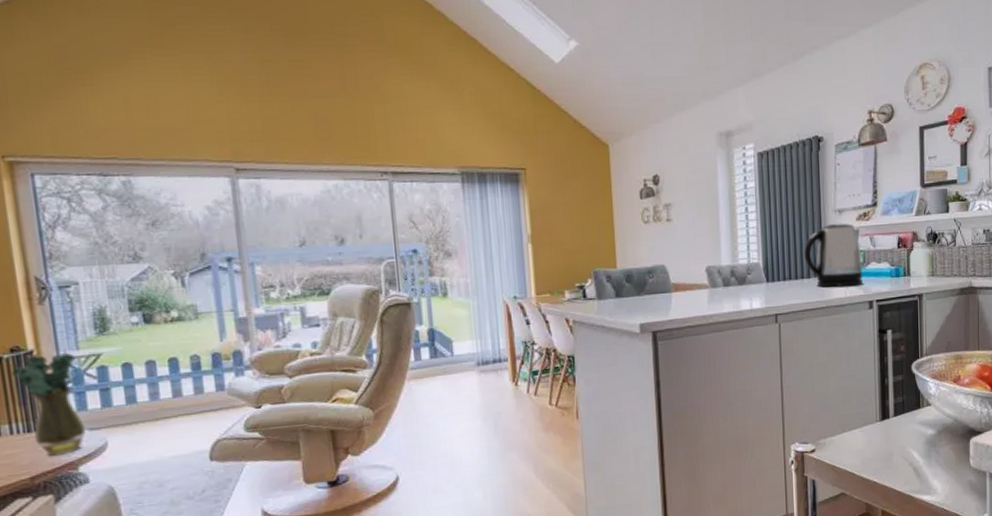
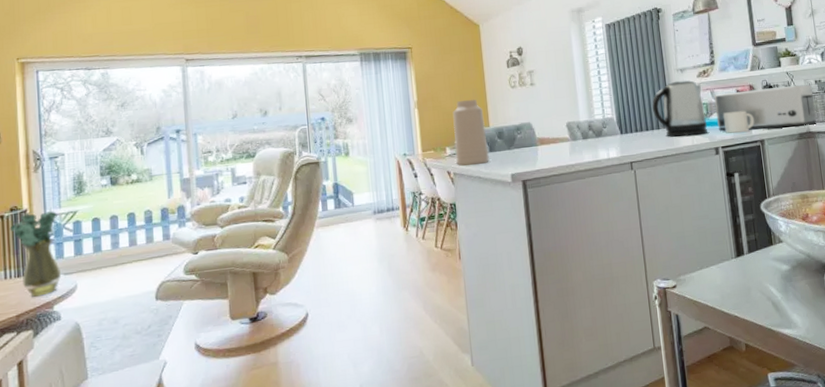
vase: none [573,234,616,314] -> present [452,99,490,167]
toaster: none [873,233,980,283] -> present [714,84,817,132]
mug: none [881,260,914,286] -> present [723,110,754,134]

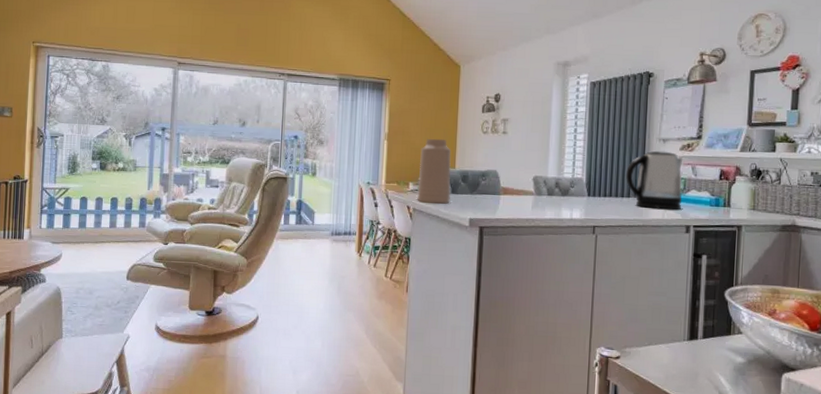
vase: present [9,207,62,297] -> none [11,179,53,258]
toaster: present [714,84,817,132] -> none [693,170,807,219]
mug: present [723,110,754,134] -> none [701,191,734,214]

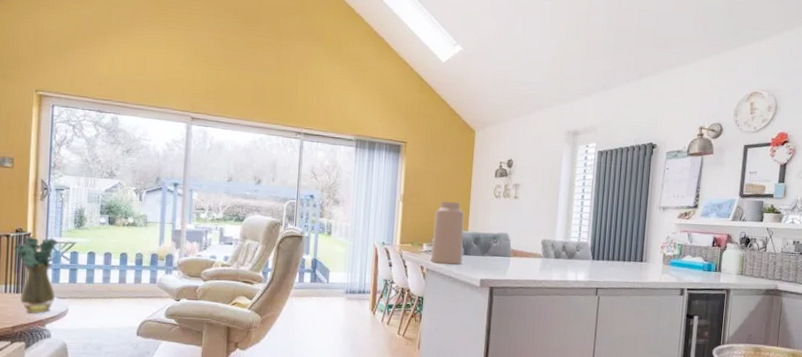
vase: none [11,179,53,258] -> present [13,232,58,313]
kettle: present [626,150,682,211] -> none [628,218,680,274]

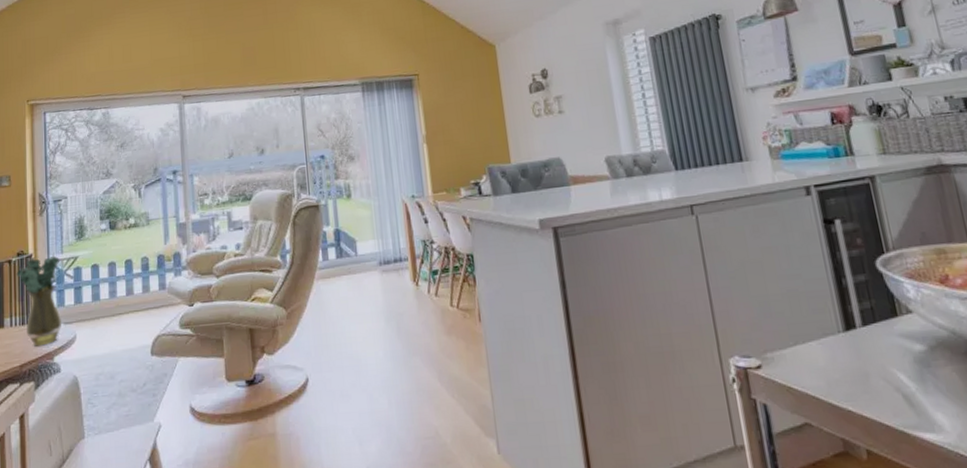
vase: present [430,201,465,266] -> none [466,131,512,211]

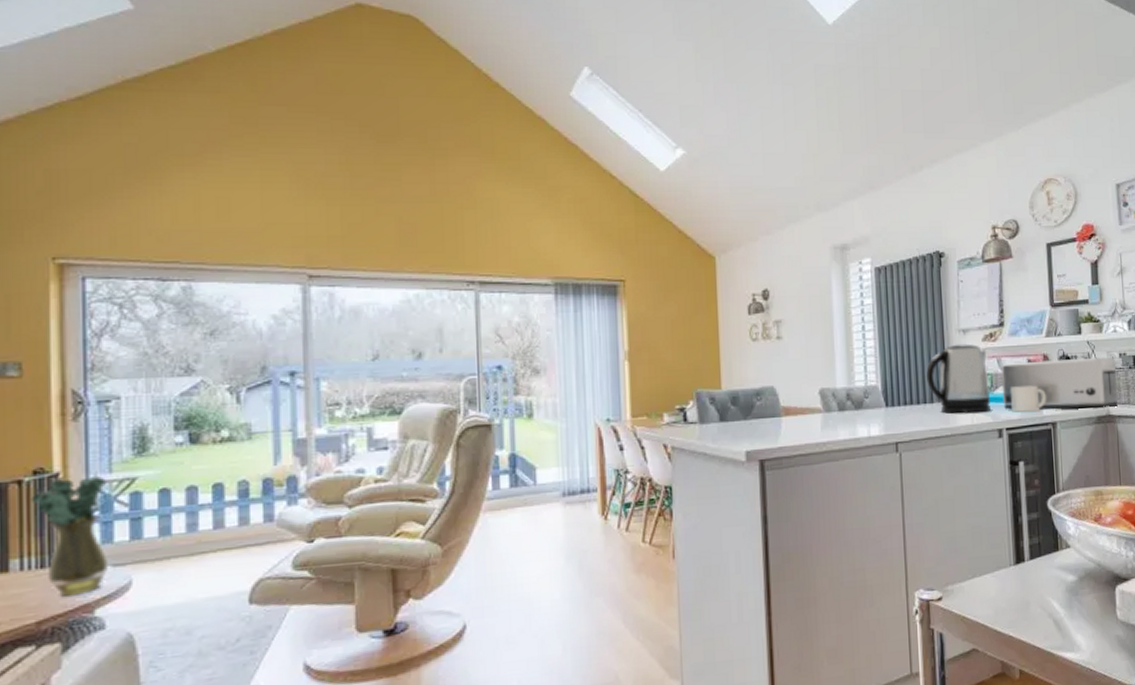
kettle: none [715,101,794,174] -> present [926,343,992,414]
toaster: none [799,102,951,166] -> present [1001,357,1118,410]
mug: none [814,138,859,168] -> present [1011,385,1046,412]

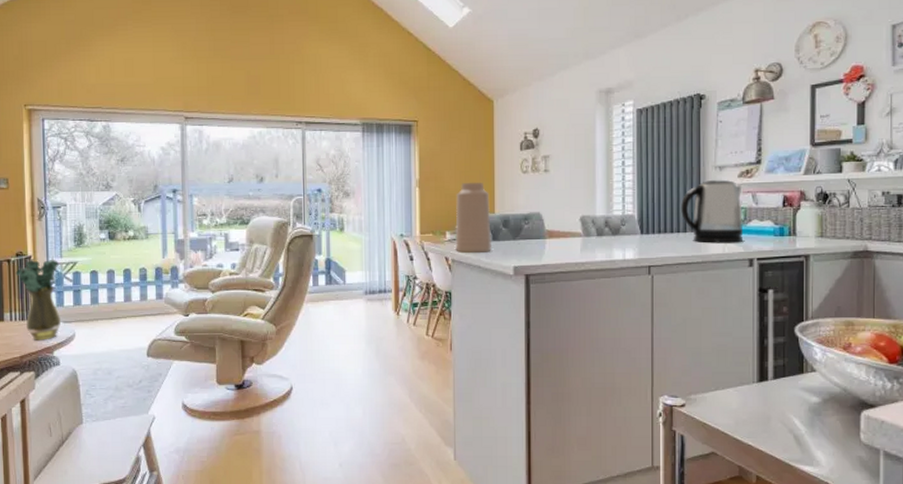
vase: none [674,352,720,439] -> present [455,182,493,254]
toaster: present [1001,357,1118,410] -> none [755,195,878,244]
mug: present [1011,385,1046,412] -> none [764,220,800,244]

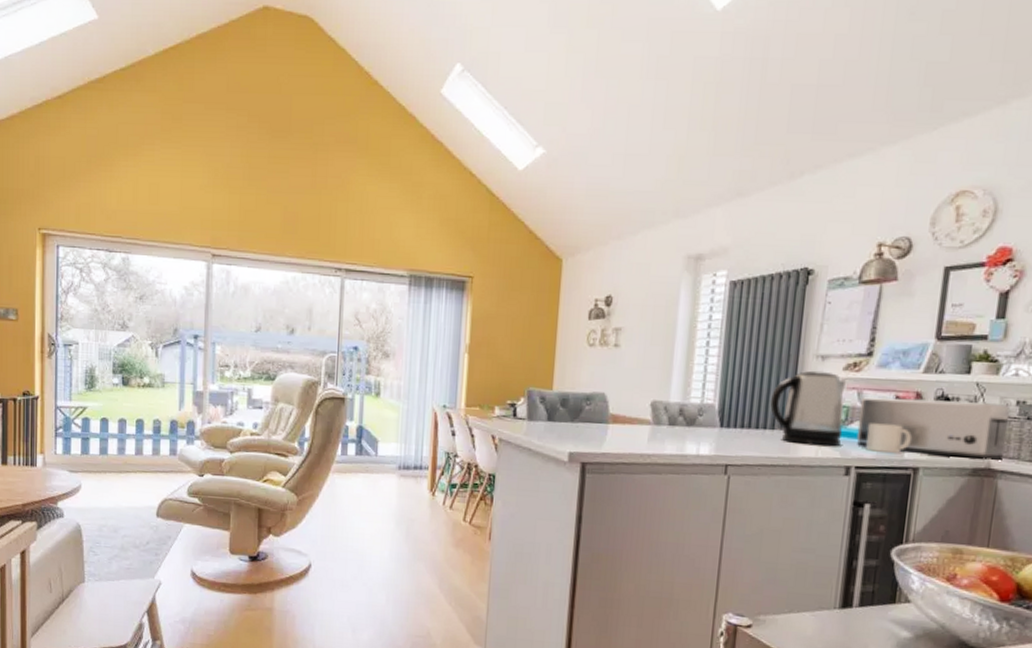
vase: present [15,255,62,341] -> none [21,396,68,489]
vase: present [455,182,493,254] -> none [504,352,548,435]
toaster: none [755,195,878,244] -> present [856,397,1011,461]
mug: none [764,220,800,244] -> present [866,423,912,453]

